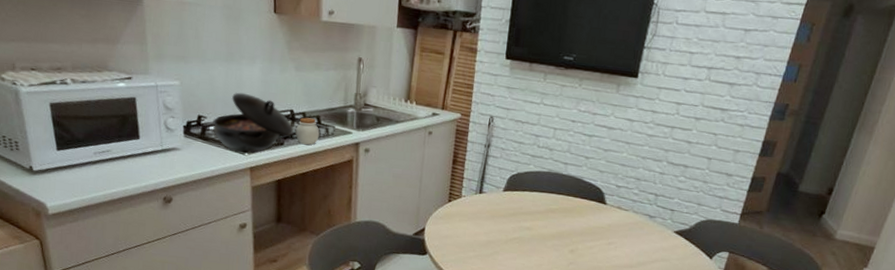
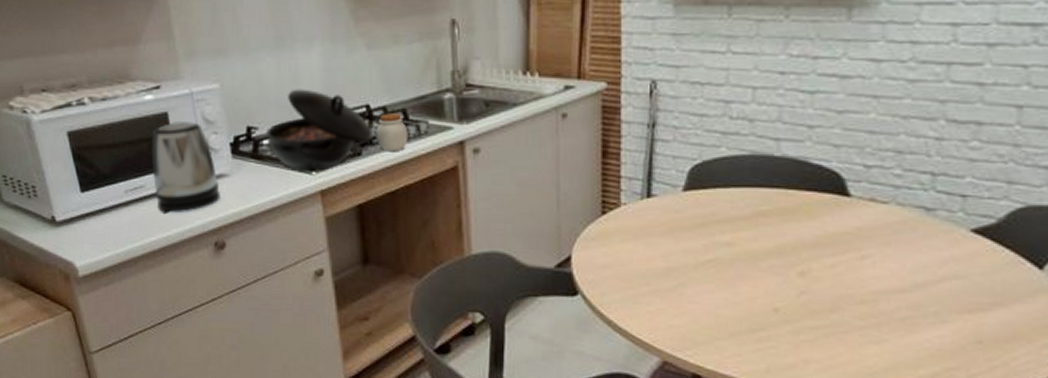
kettle: none [118,105,172,174] -> present [151,122,220,213]

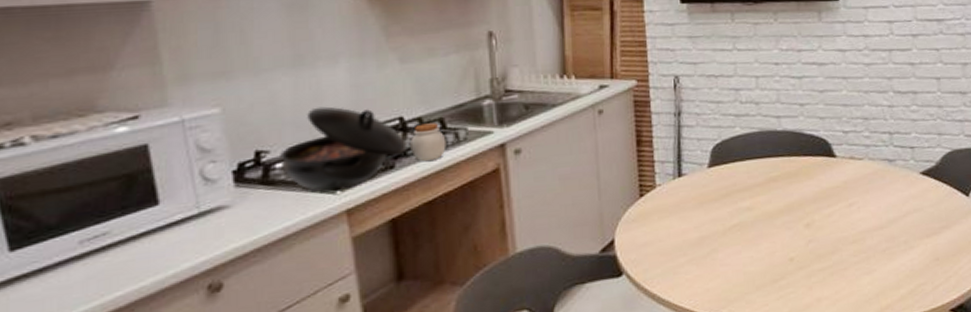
kettle: present [151,122,220,213] -> none [121,152,217,260]

